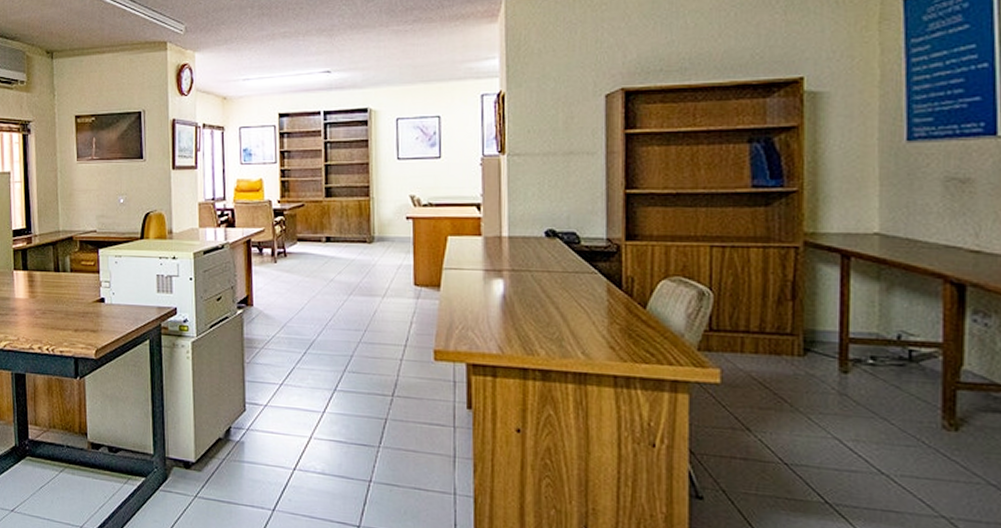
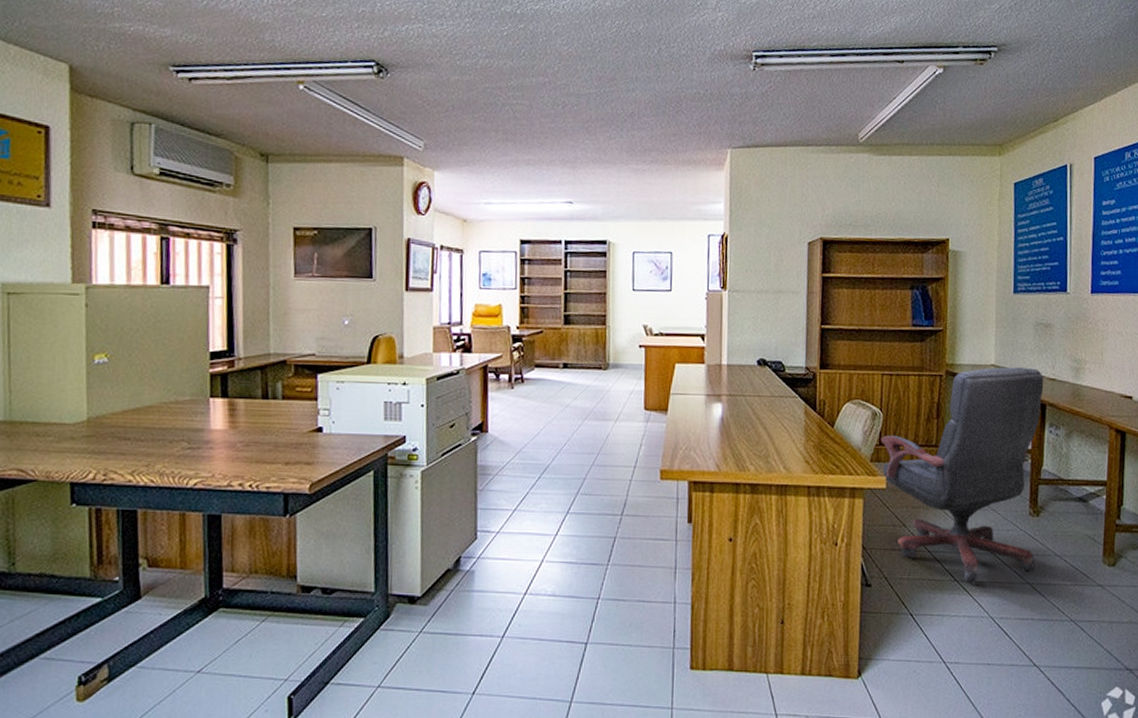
office chair: none [711,235,962,510] -> present [881,366,1044,584]

